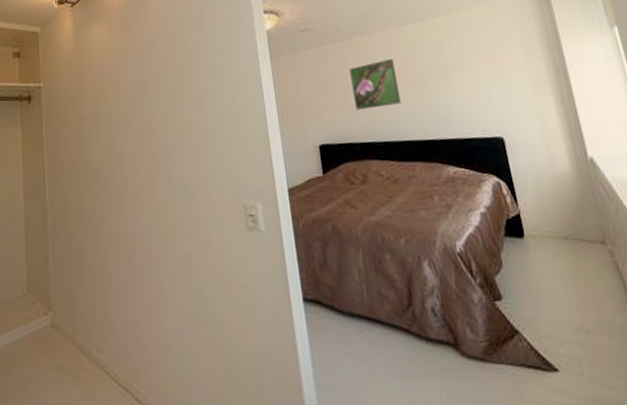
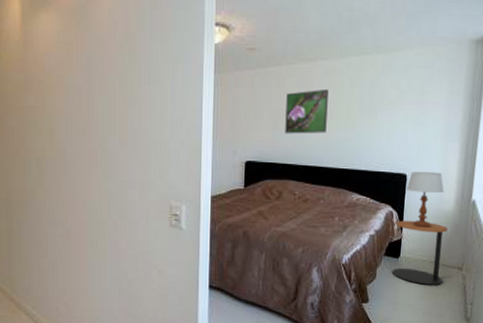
side table: none [506,189,588,269] -> present [391,221,448,285]
table lamp: none [507,130,554,197] -> present [407,172,445,228]

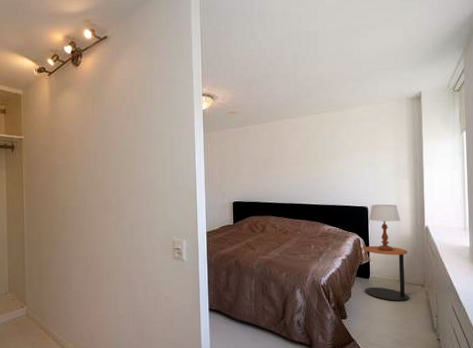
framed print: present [285,88,329,134] -> none [263,140,298,178]

